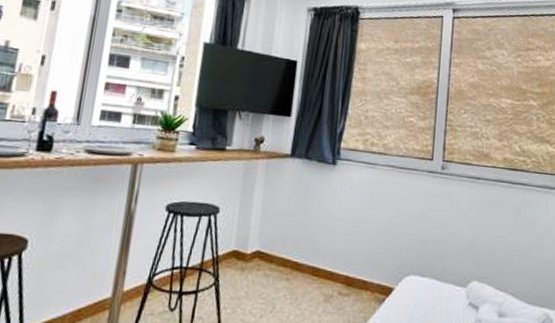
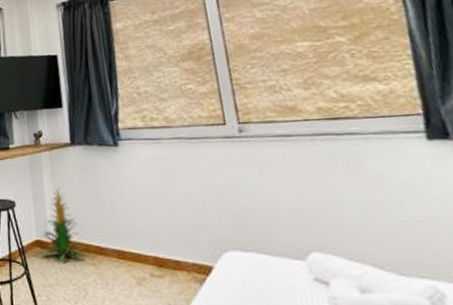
indoor plant: none [237,198,281,274] -> present [42,187,84,261]

